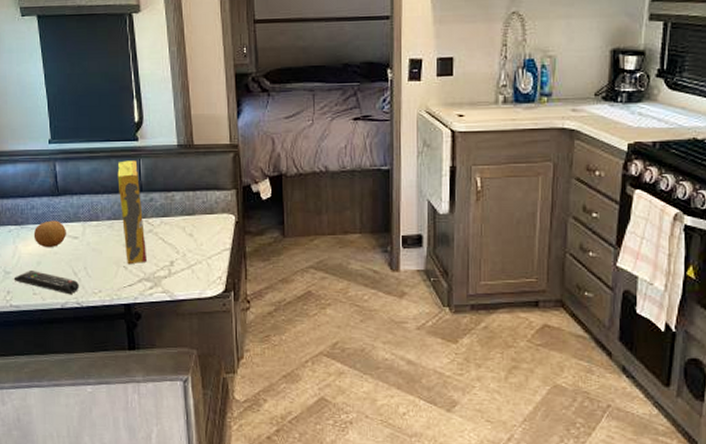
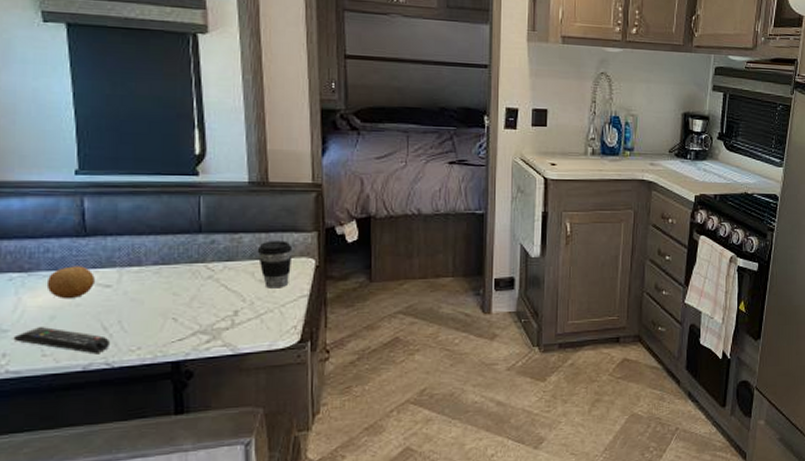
cereal box: present [117,160,147,265] -> none [169,197,204,316]
coffee cup: none [186,198,216,242] -> present [257,240,293,289]

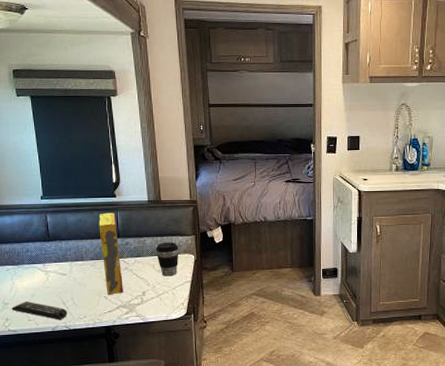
fruit: present [46,266,95,299] -> none [28,261,56,283]
cereal box: none [169,197,204,316] -> present [99,213,123,295]

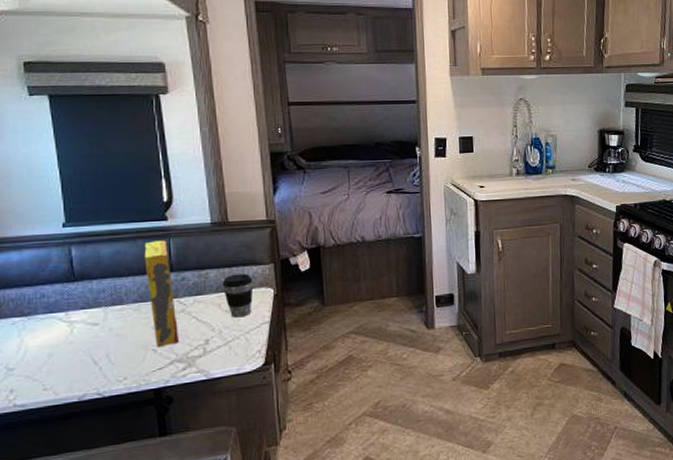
remote control: present [11,302,67,320] -> none [18,364,100,386]

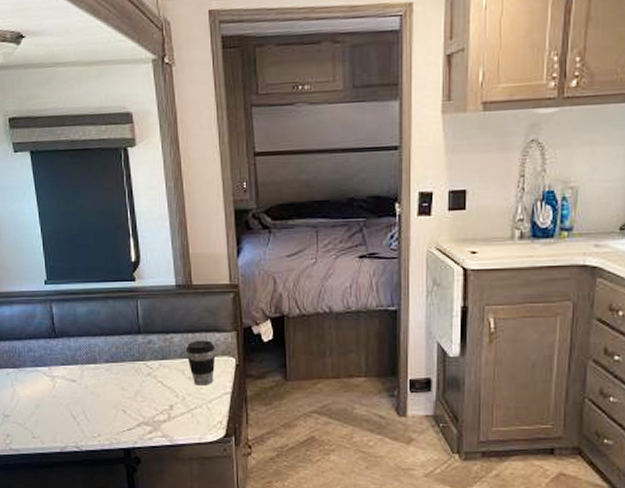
cereal box: present [144,240,179,347] -> none [114,301,146,409]

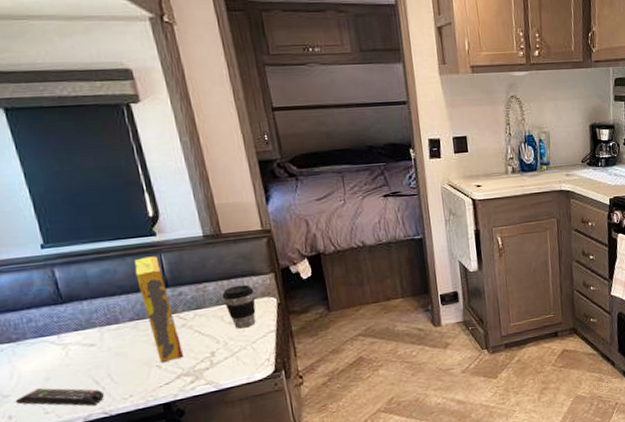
remote control: none [12,414,78,439] -> present [15,387,104,407]
cereal box: none [114,301,146,409] -> present [134,256,183,363]

